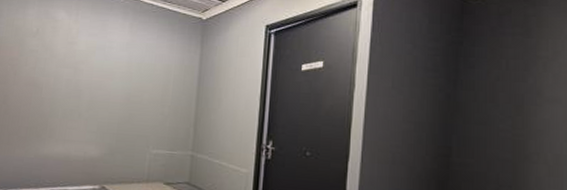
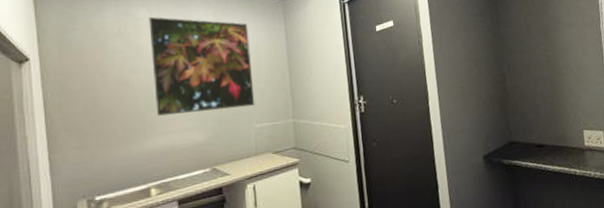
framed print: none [58,20,163,129] -> present [149,16,255,116]

